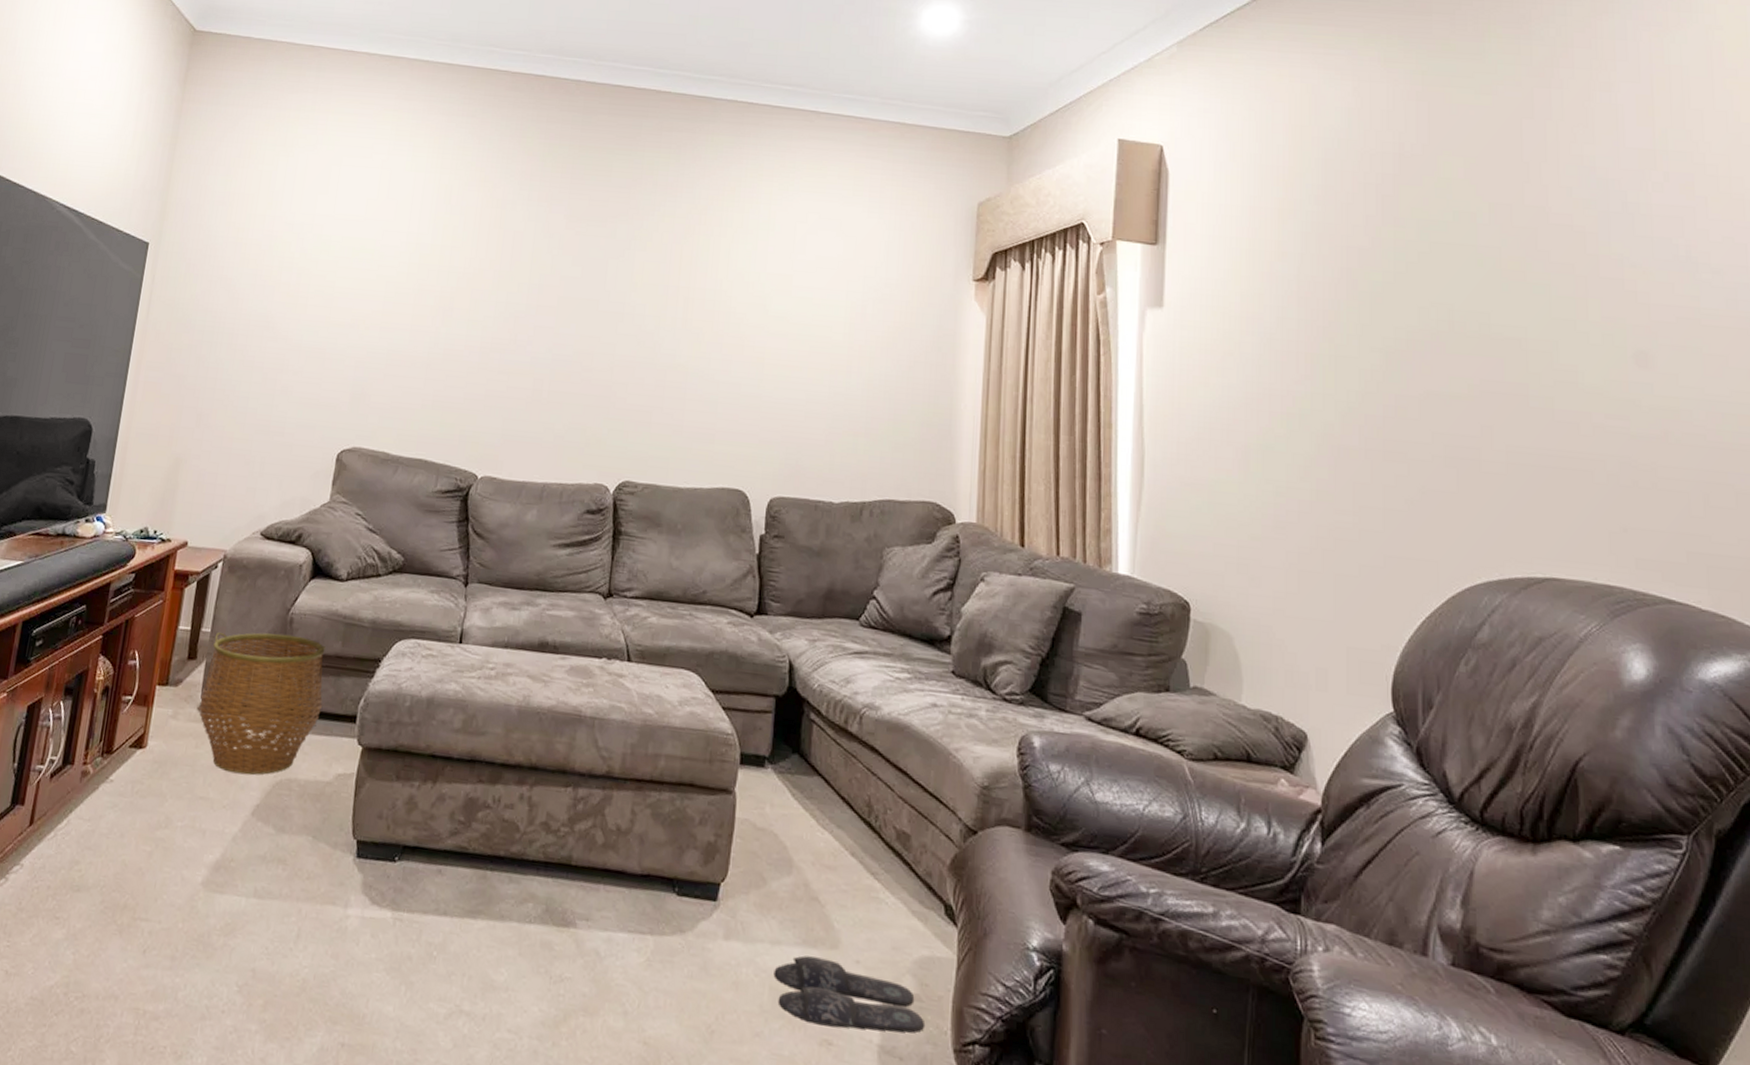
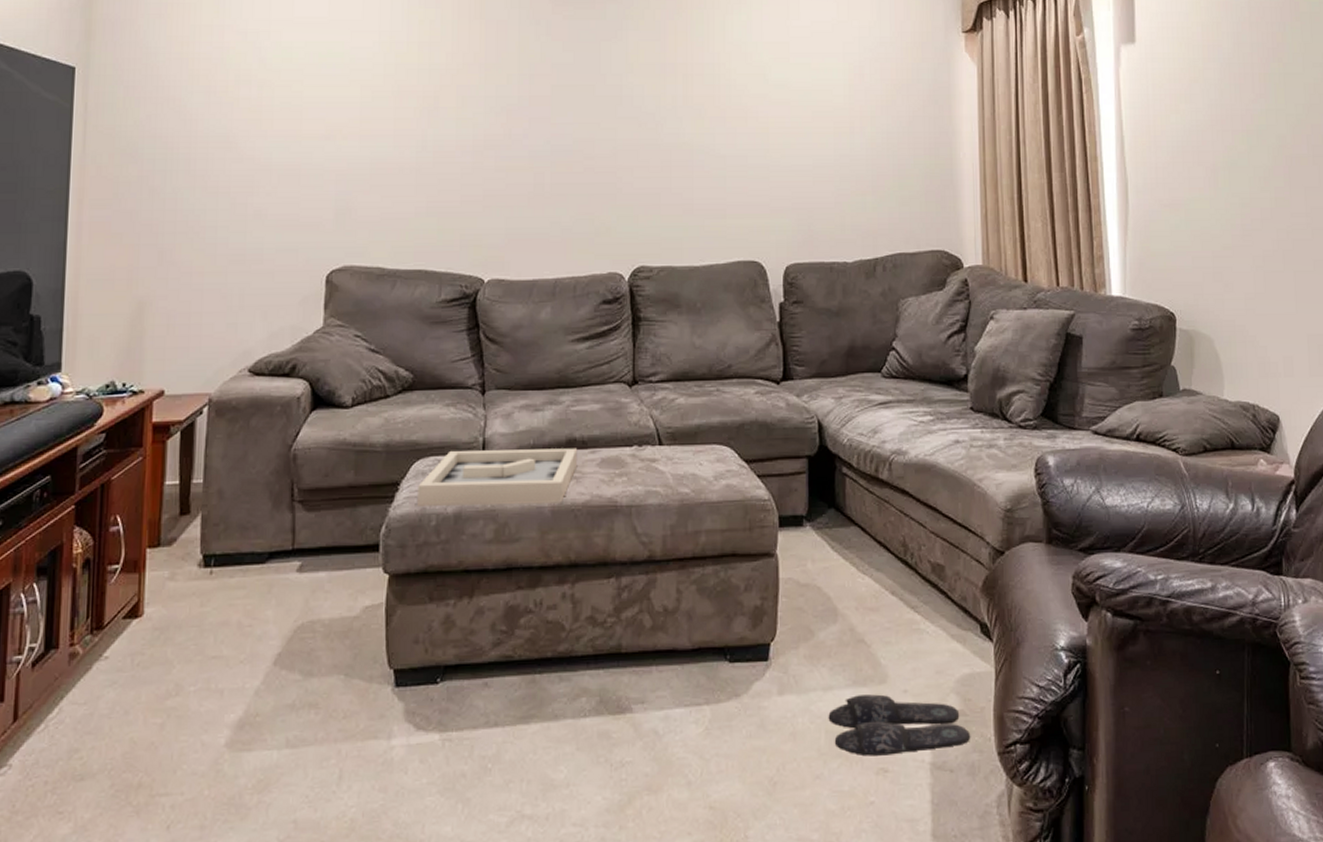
basket: present [199,631,325,775] -> none [200,472,341,626]
decorative tray: none [395,636,549,704] -> present [418,448,578,508]

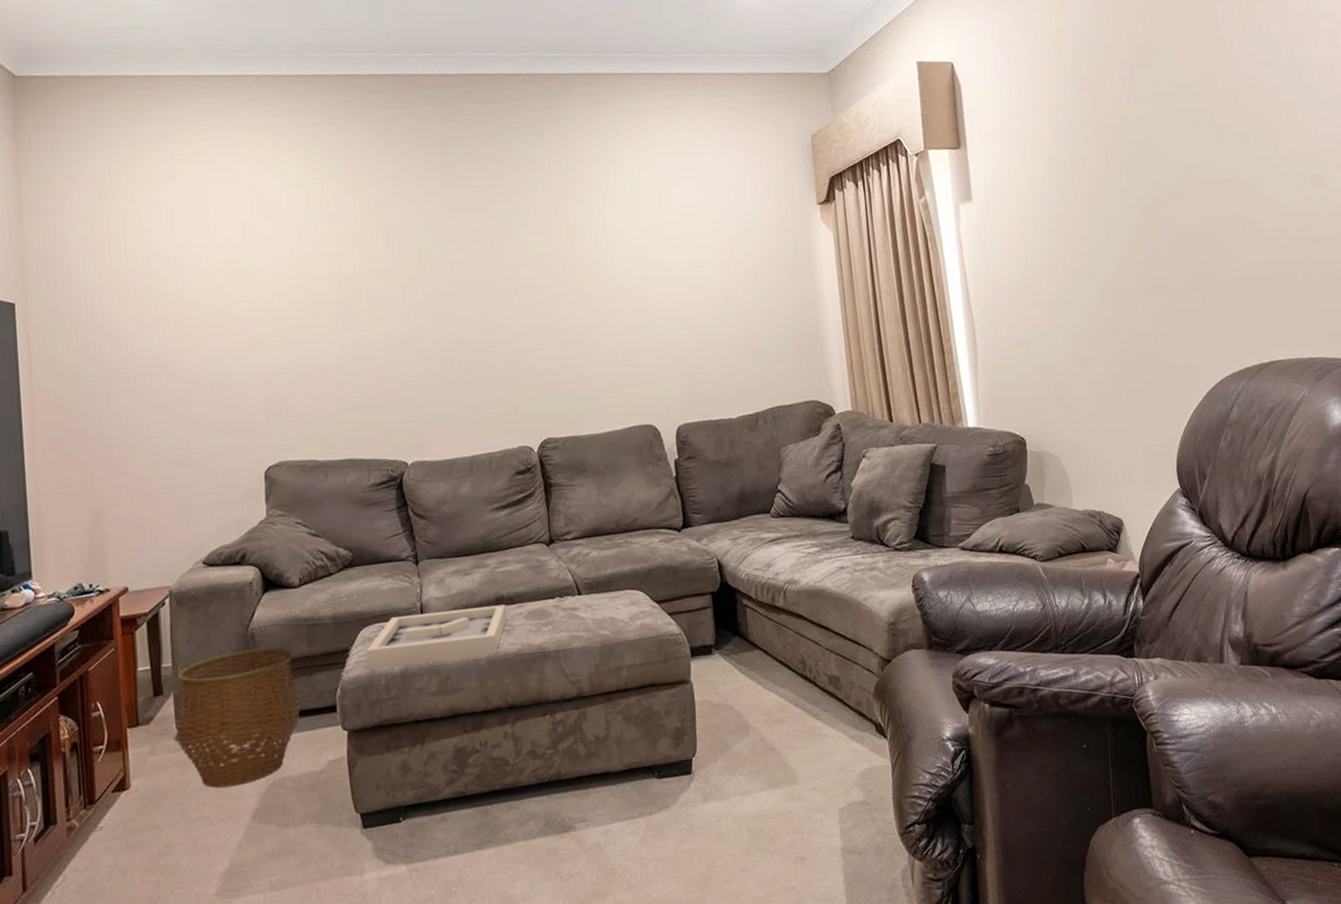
basket: none [200,472,341,626] -> present [176,648,301,788]
slippers: present [828,694,970,756] -> none [748,793,874,848]

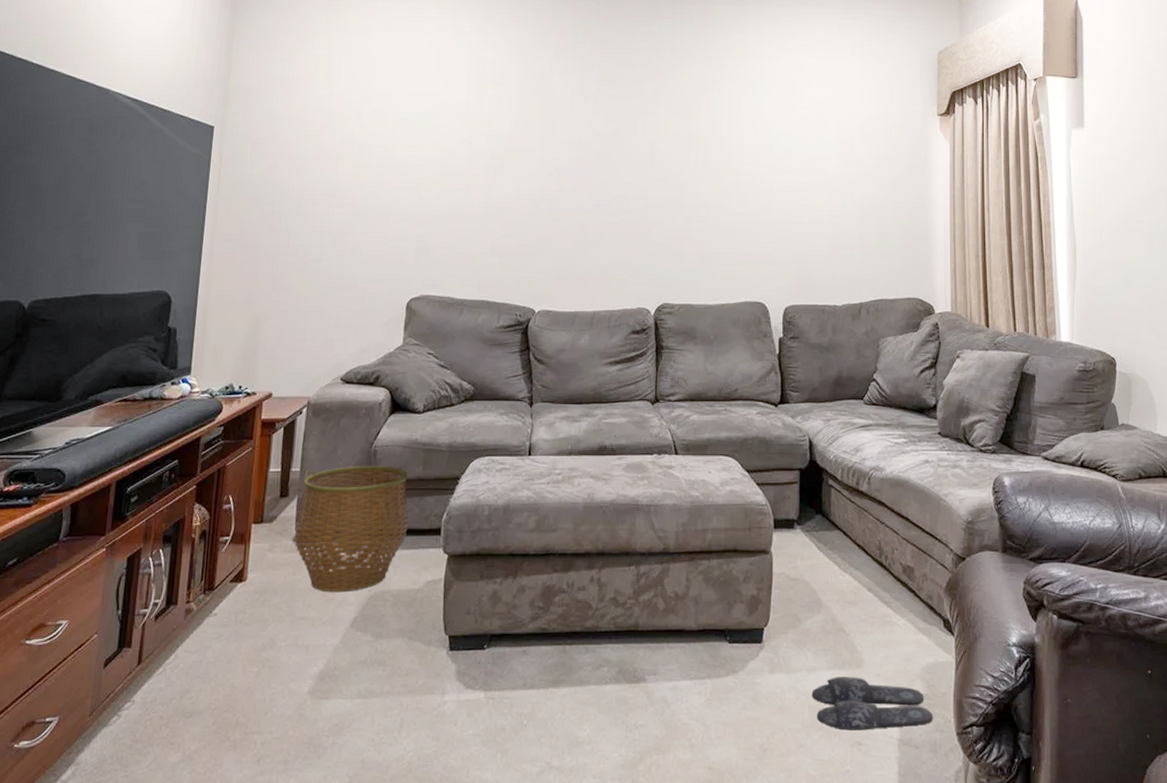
decorative tray: present [366,604,508,670] -> none [474,452,608,500]
slippers: none [748,793,874,848] -> present [812,677,933,731]

